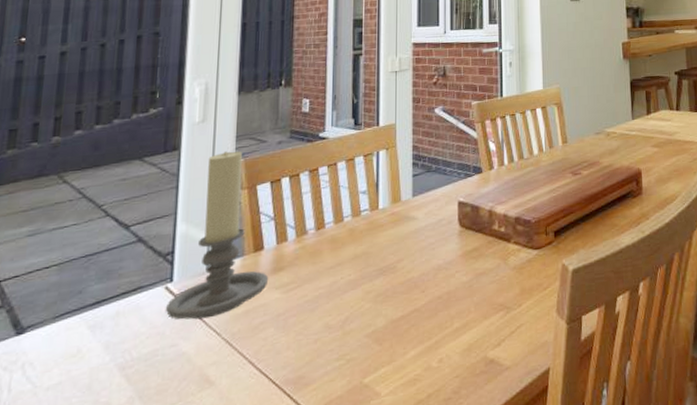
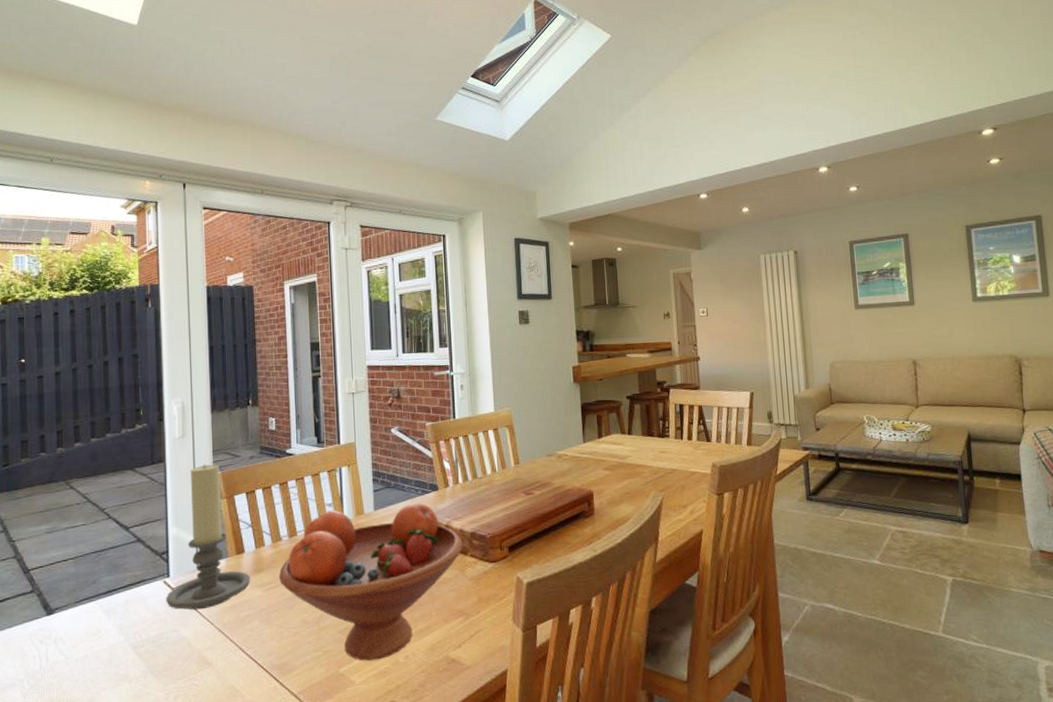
fruit bowl: none [300,187,506,368] -> present [278,502,463,661]

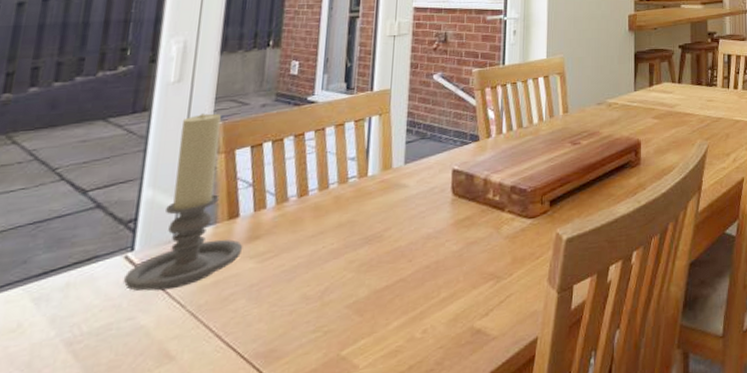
fruit bowl: present [278,502,463,661] -> none [278,155,501,340]

